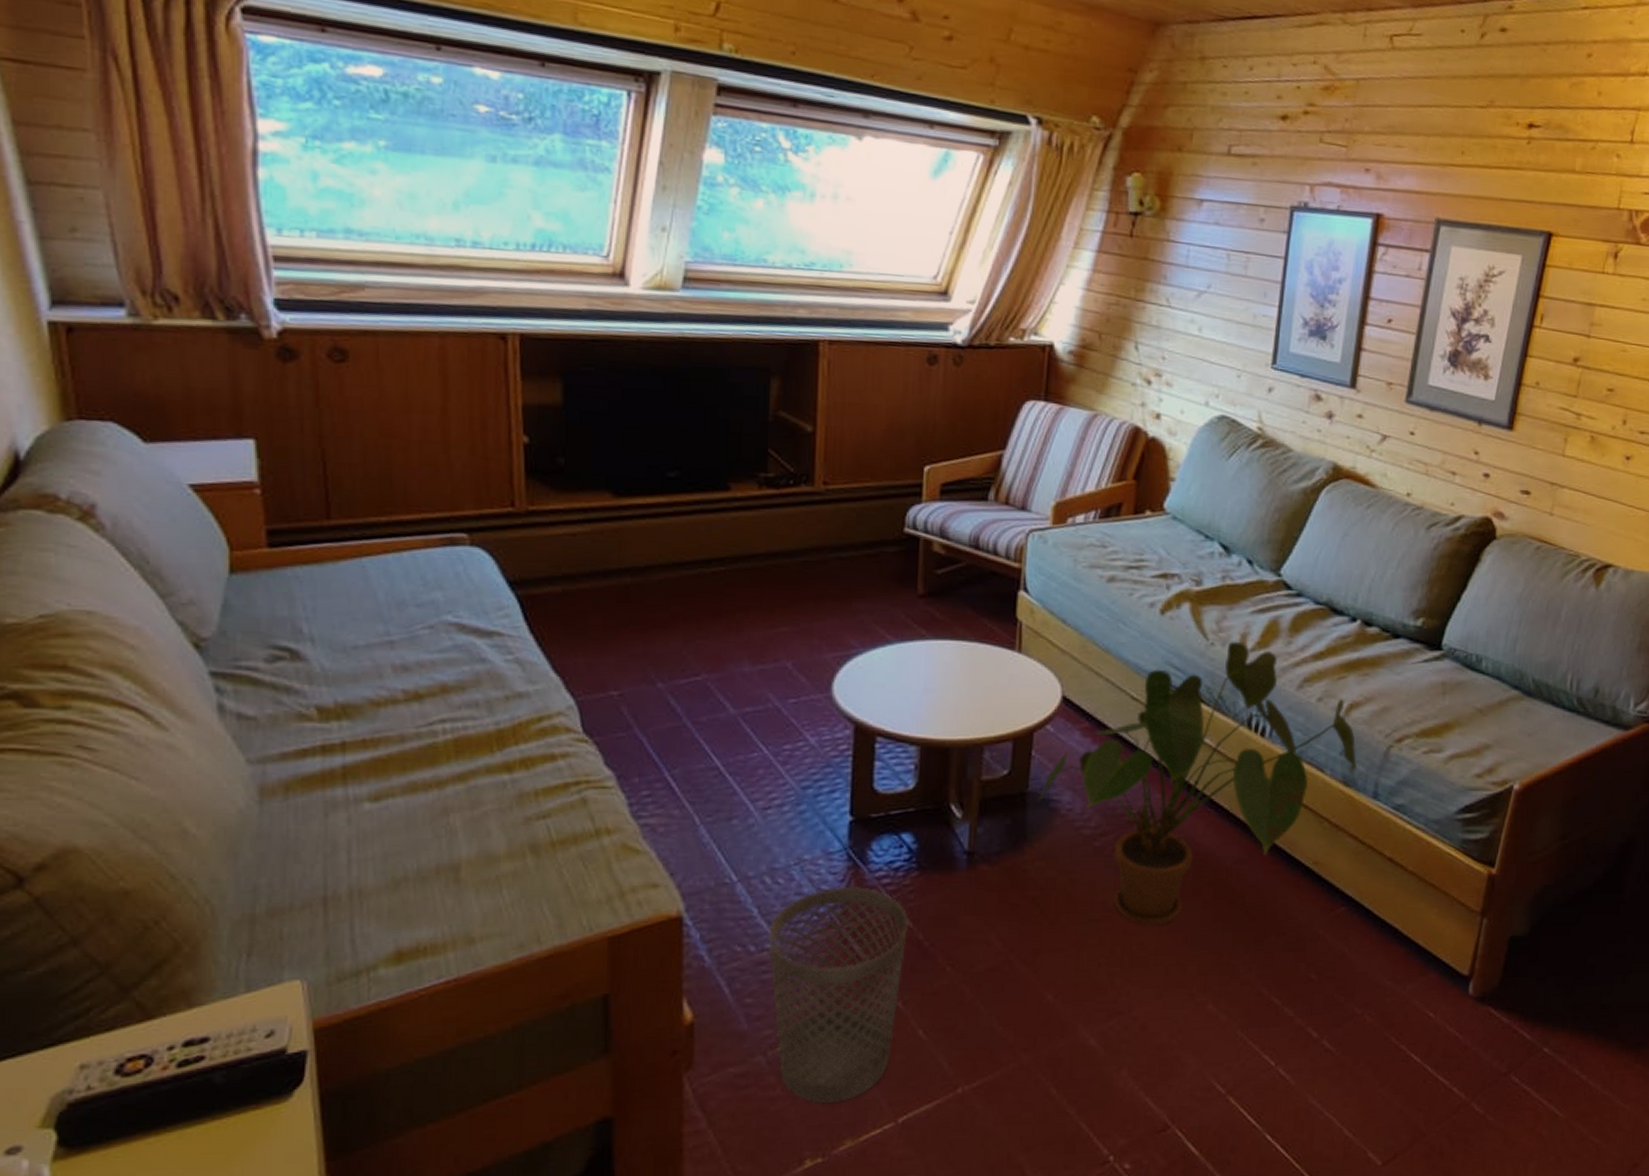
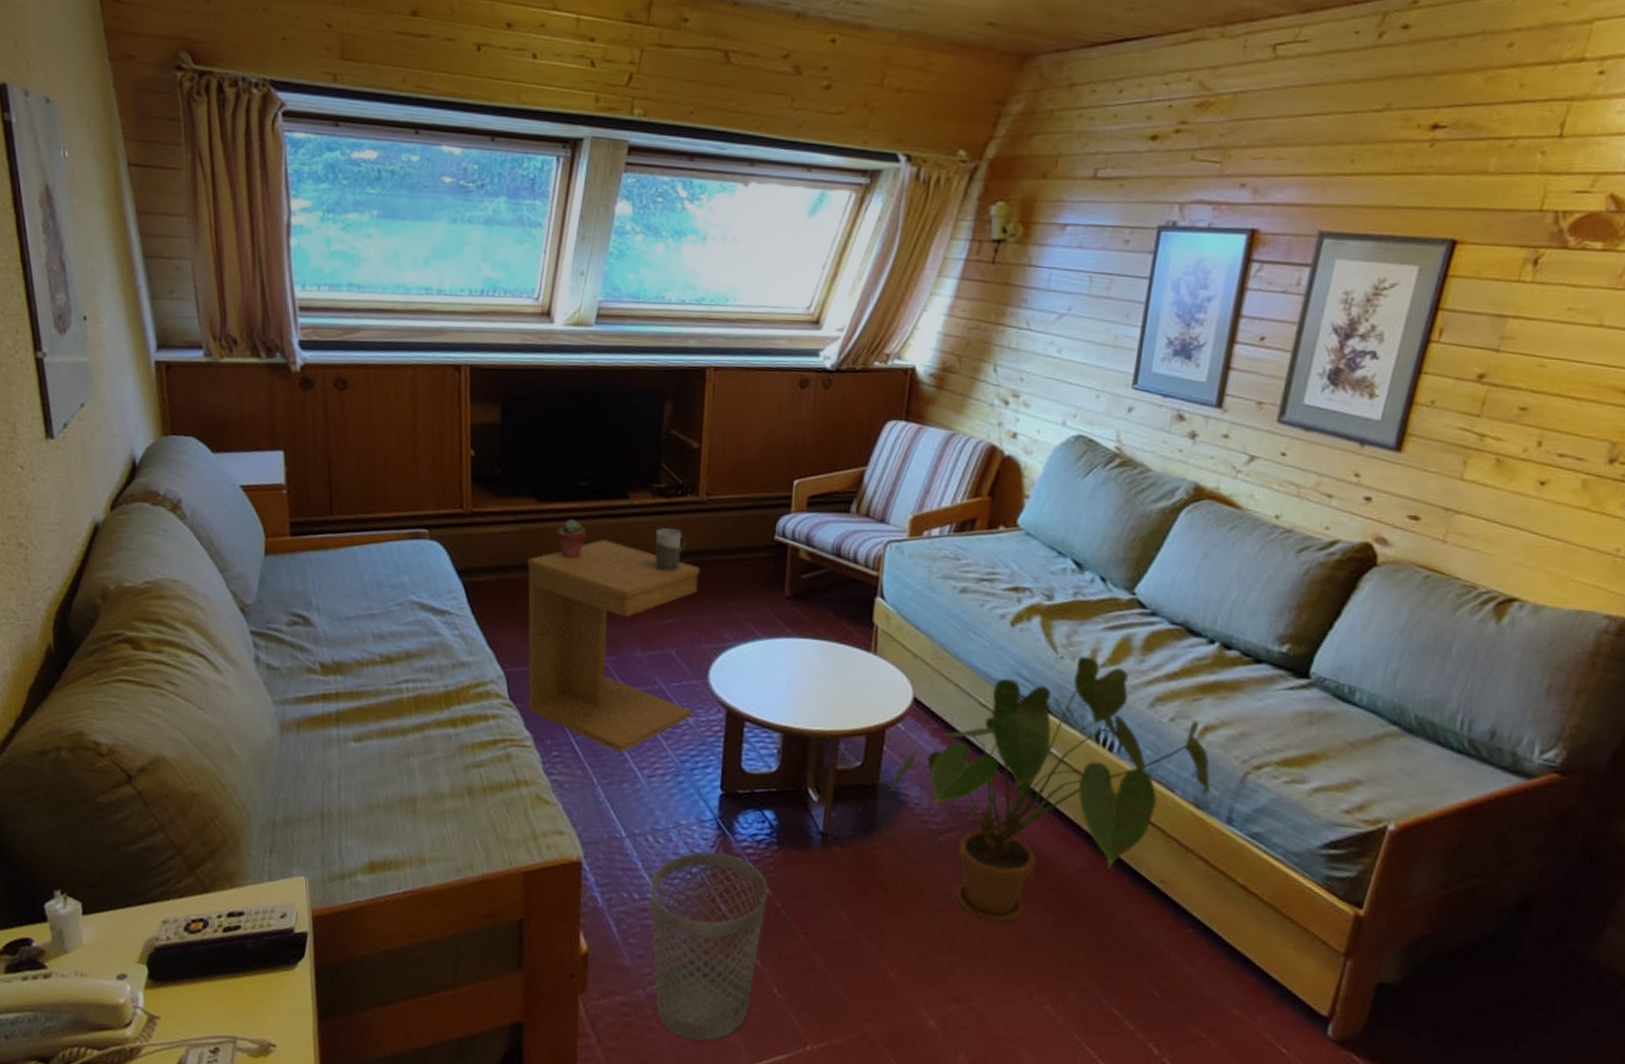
side table: none [603,539,819,784] -> present [527,540,700,753]
potted succulent: none [638,515,677,562] -> present [556,518,586,559]
mug: none [763,522,802,573] -> present [654,527,687,572]

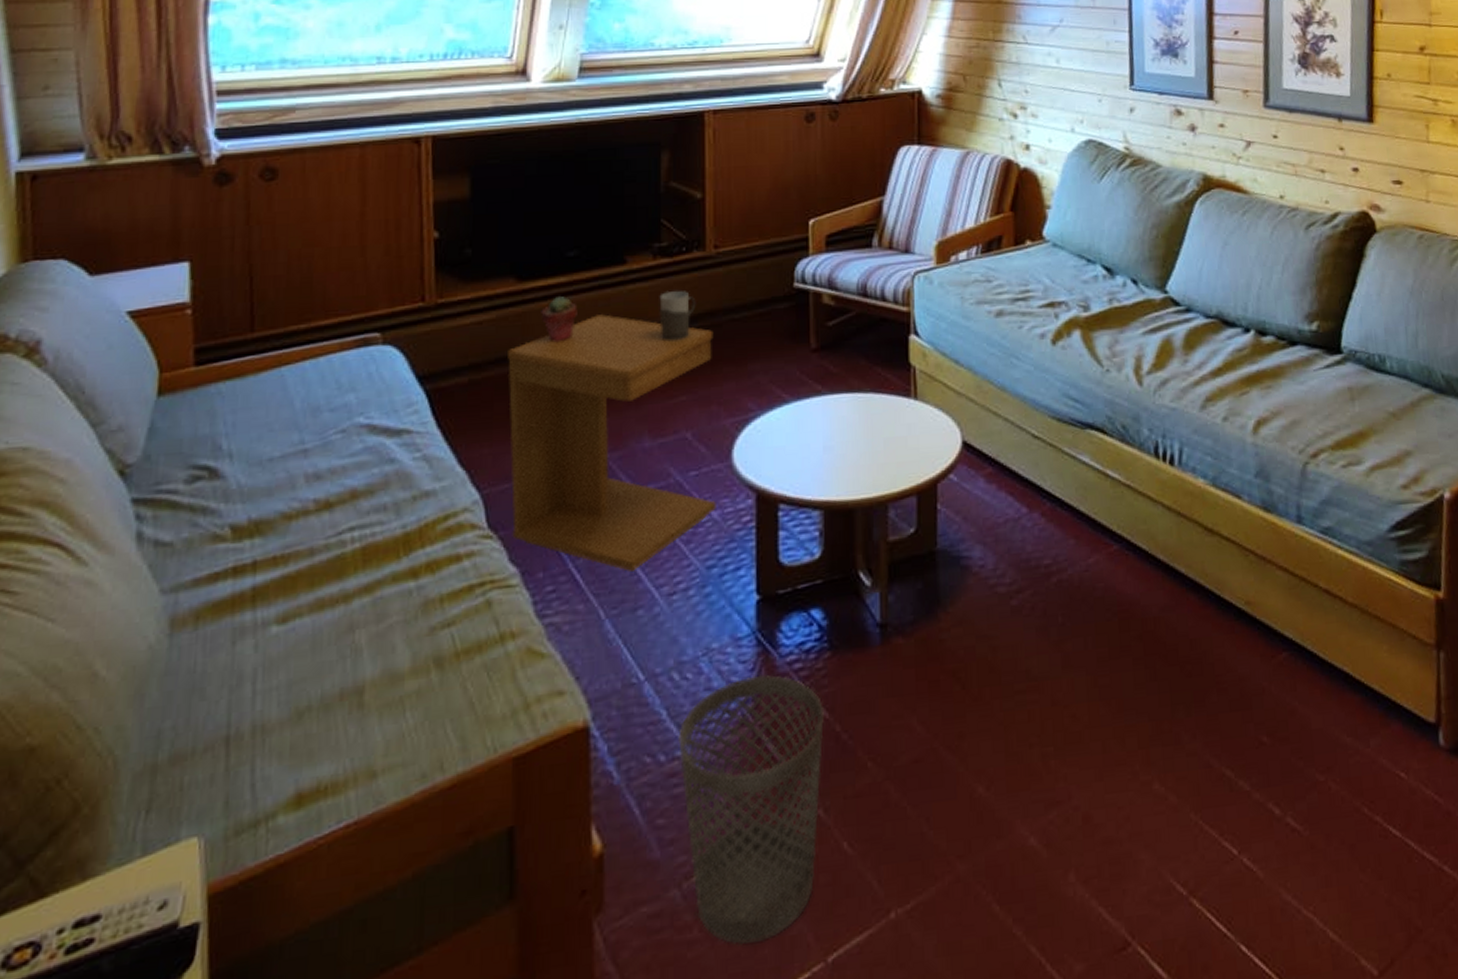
house plant: present [888,656,1210,923] -> none [948,365,1275,694]

